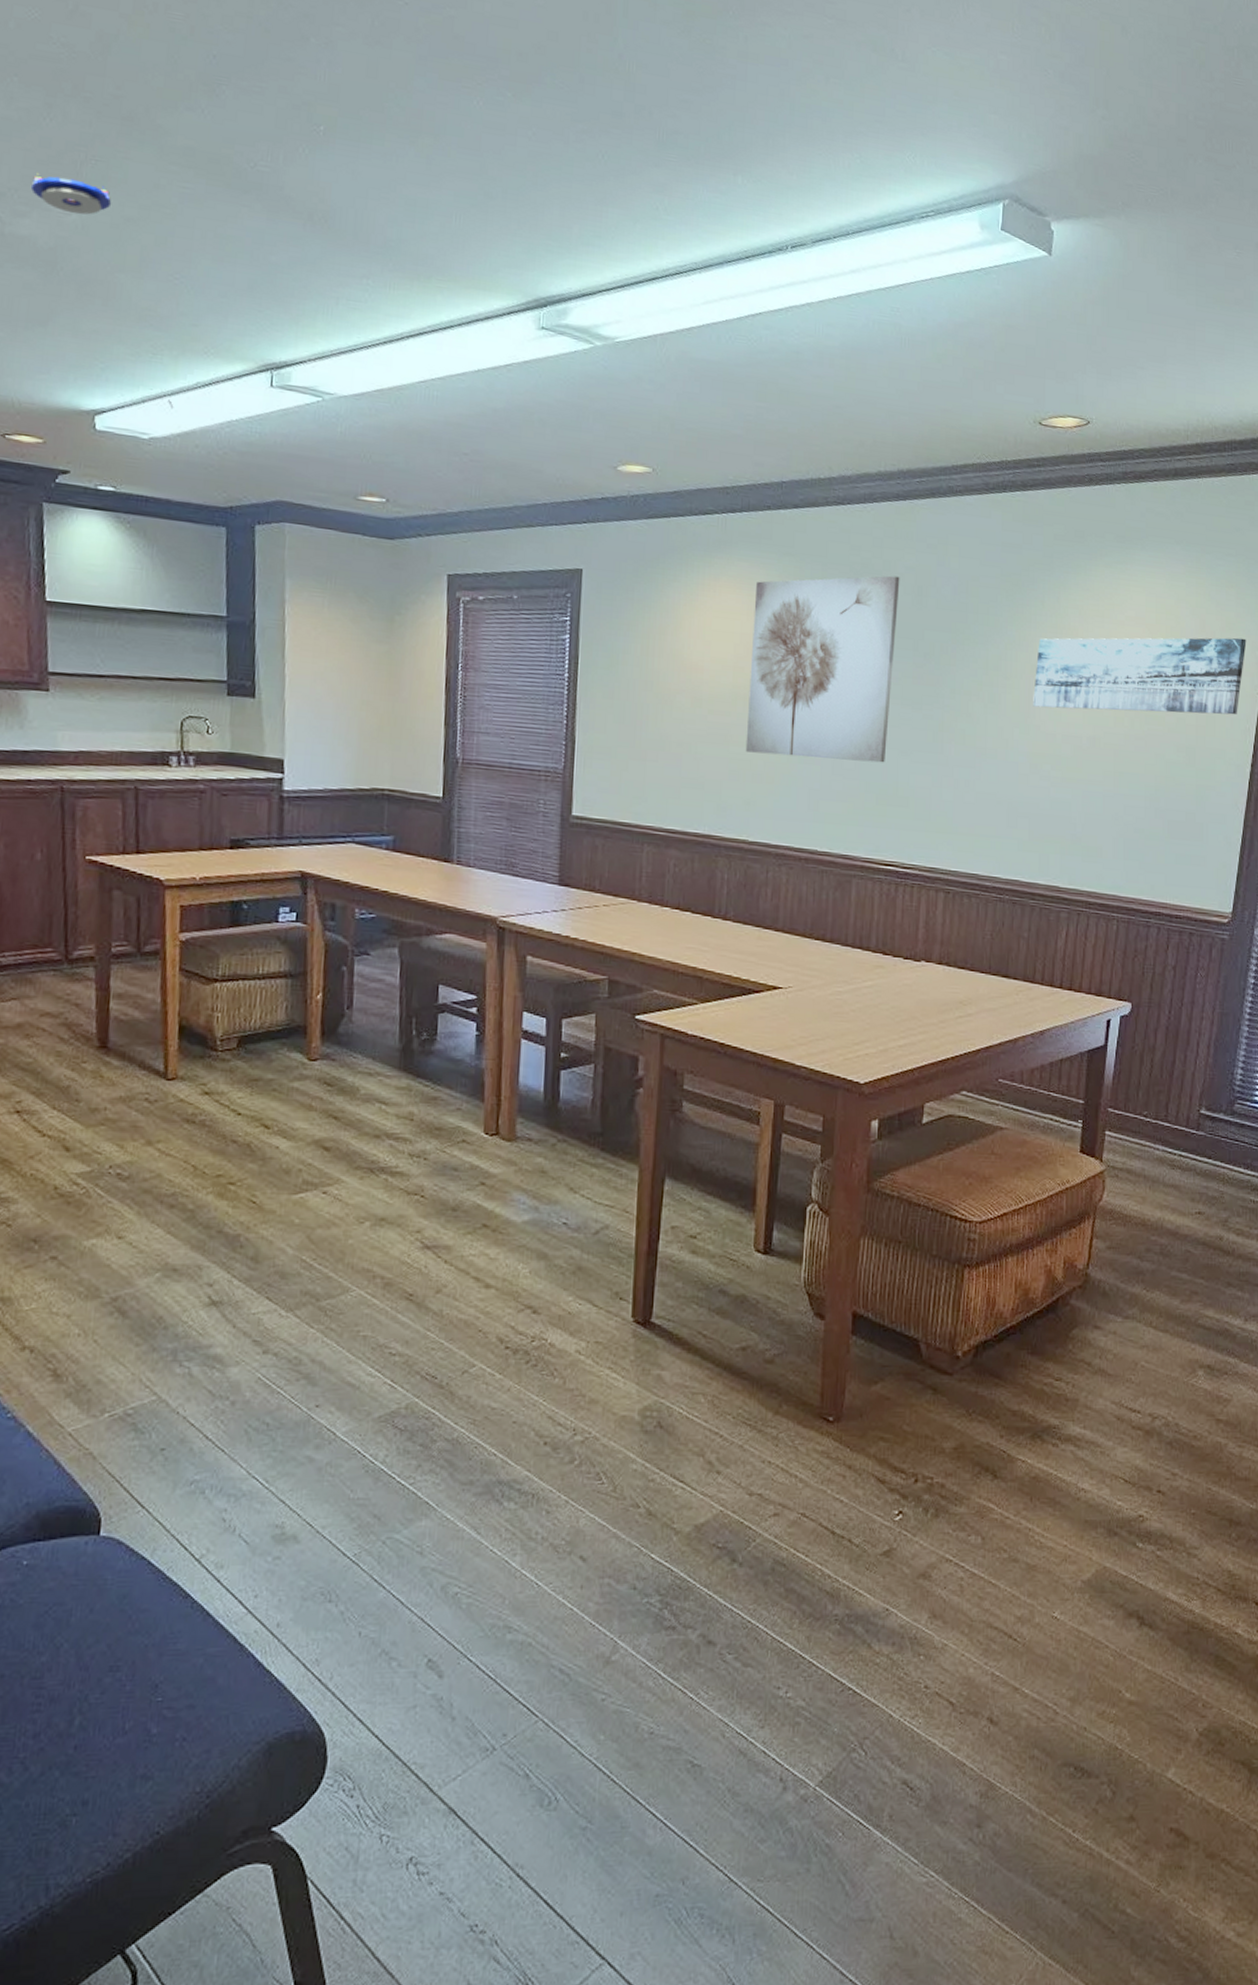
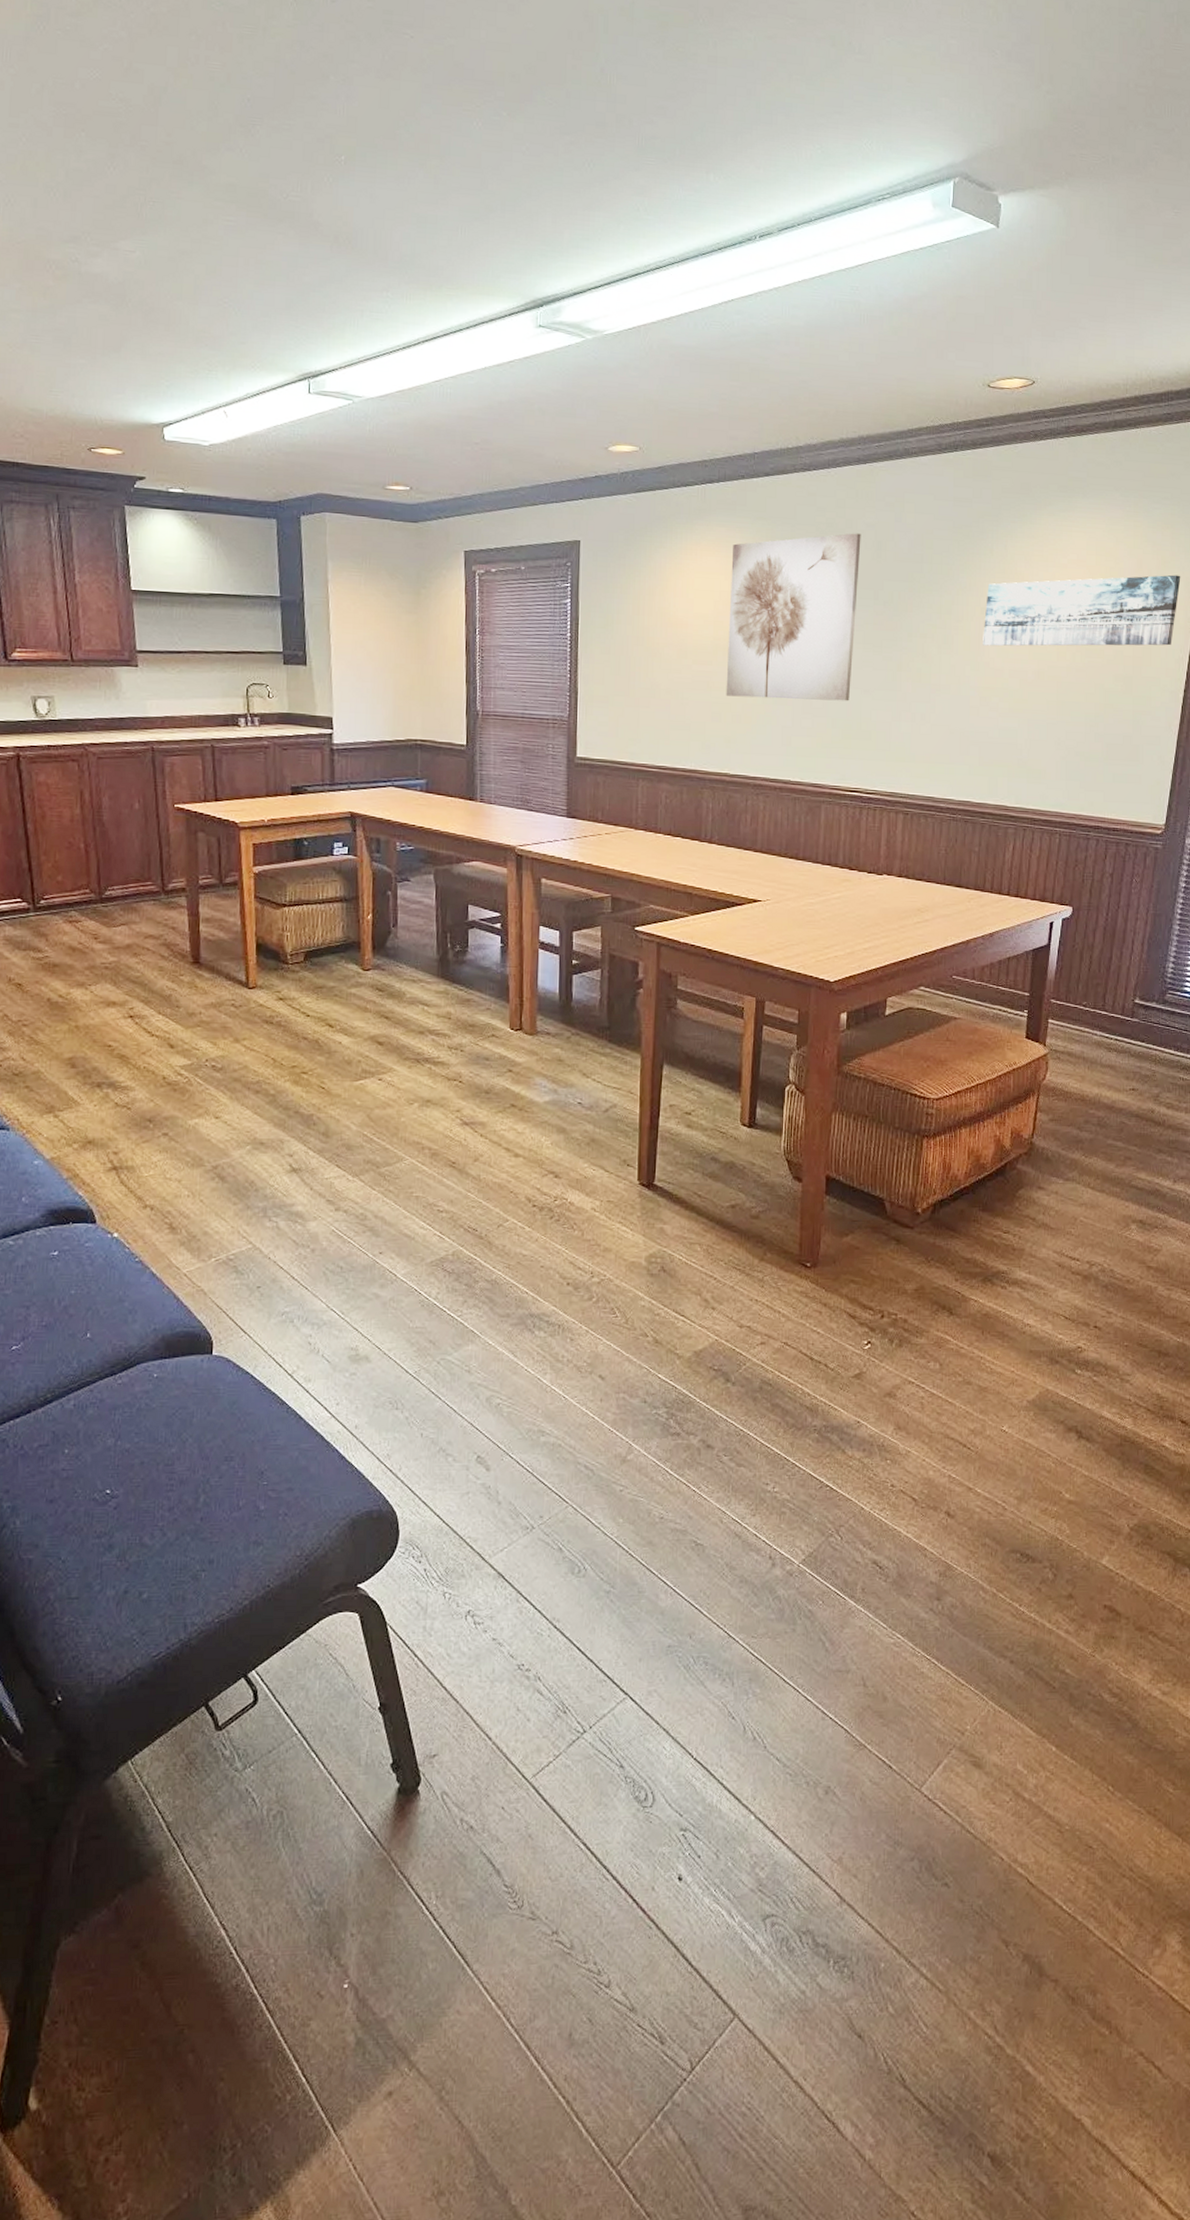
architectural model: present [30,173,112,215] -> none [100,217,169,252]

